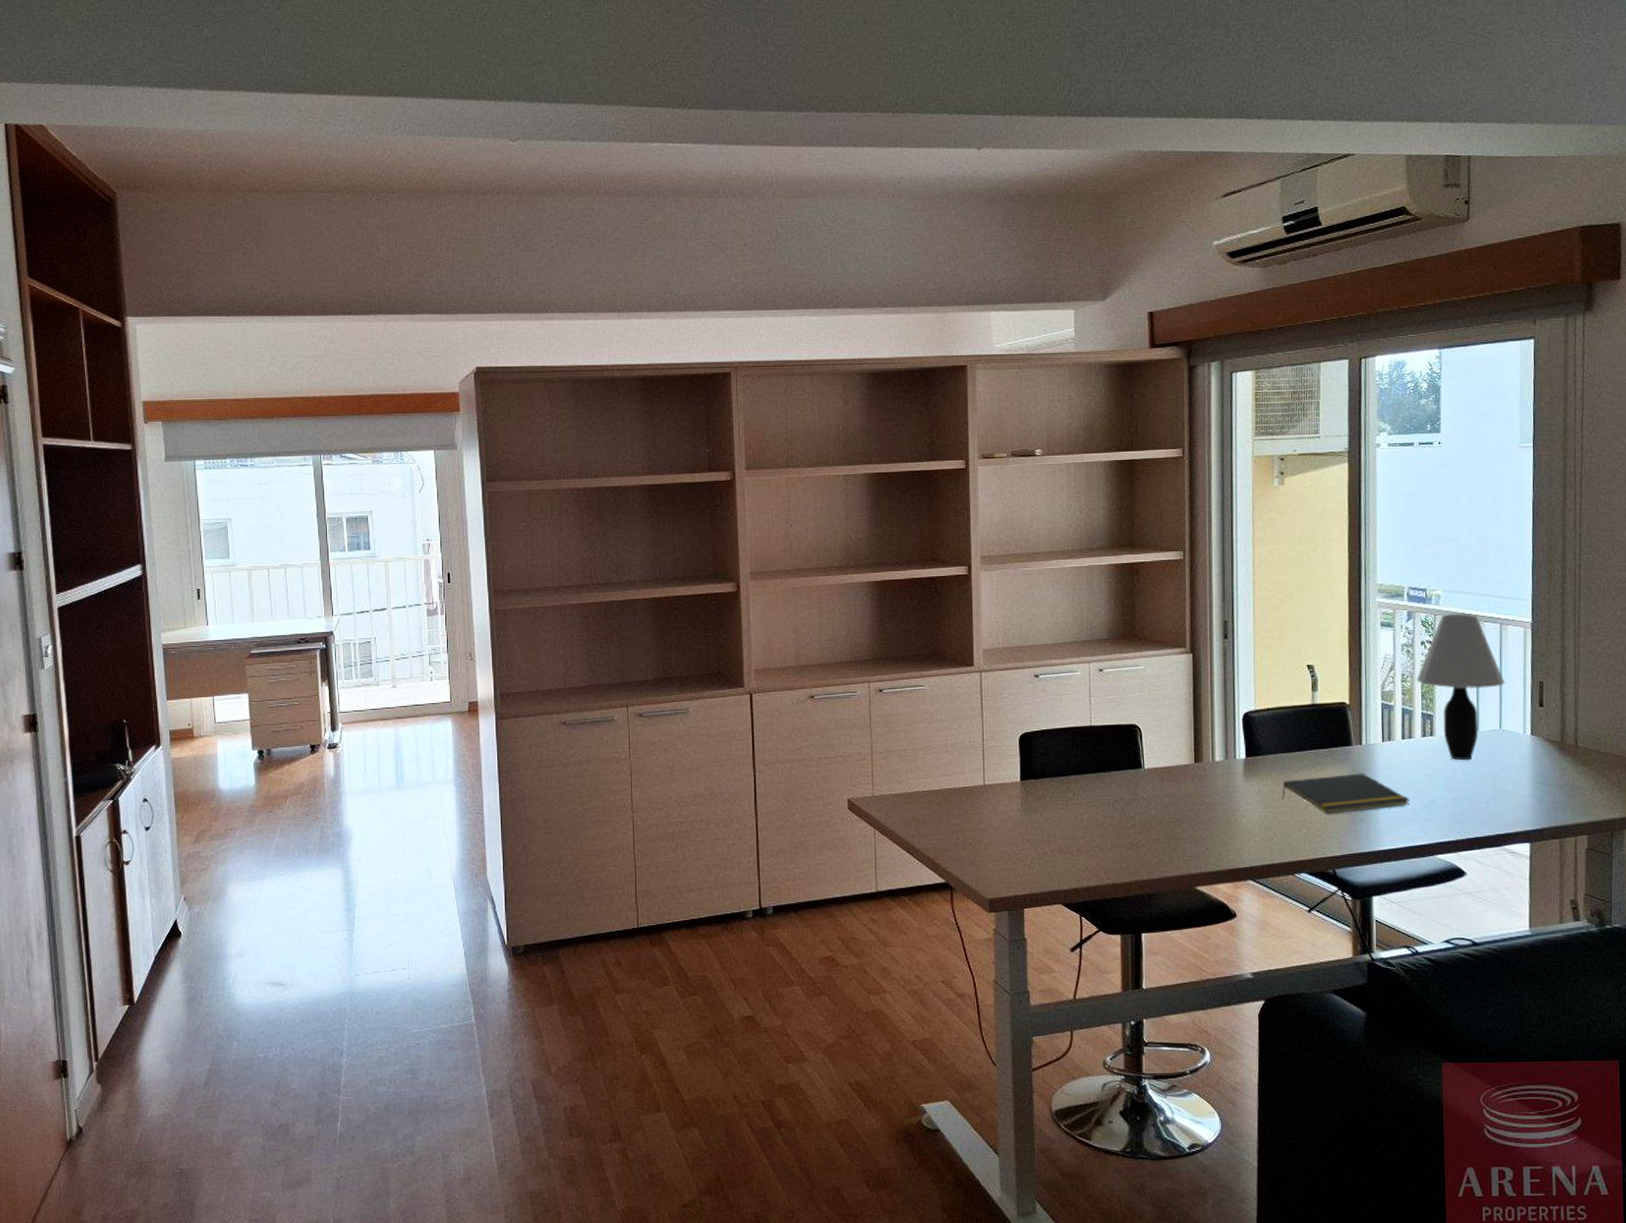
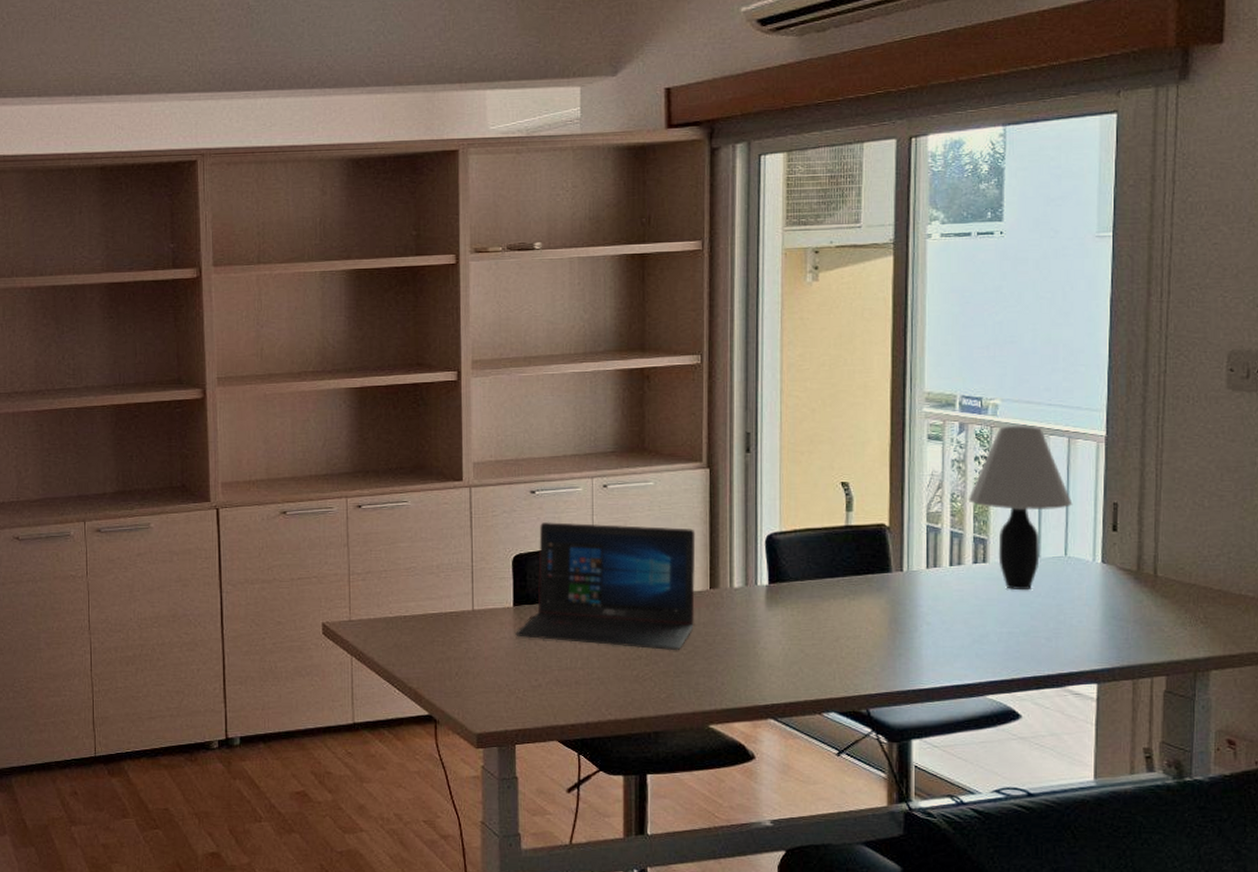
laptop: none [1023,703,1182,819] -> present [515,522,696,650]
notepad: present [1282,773,1410,815] -> none [809,603,957,648]

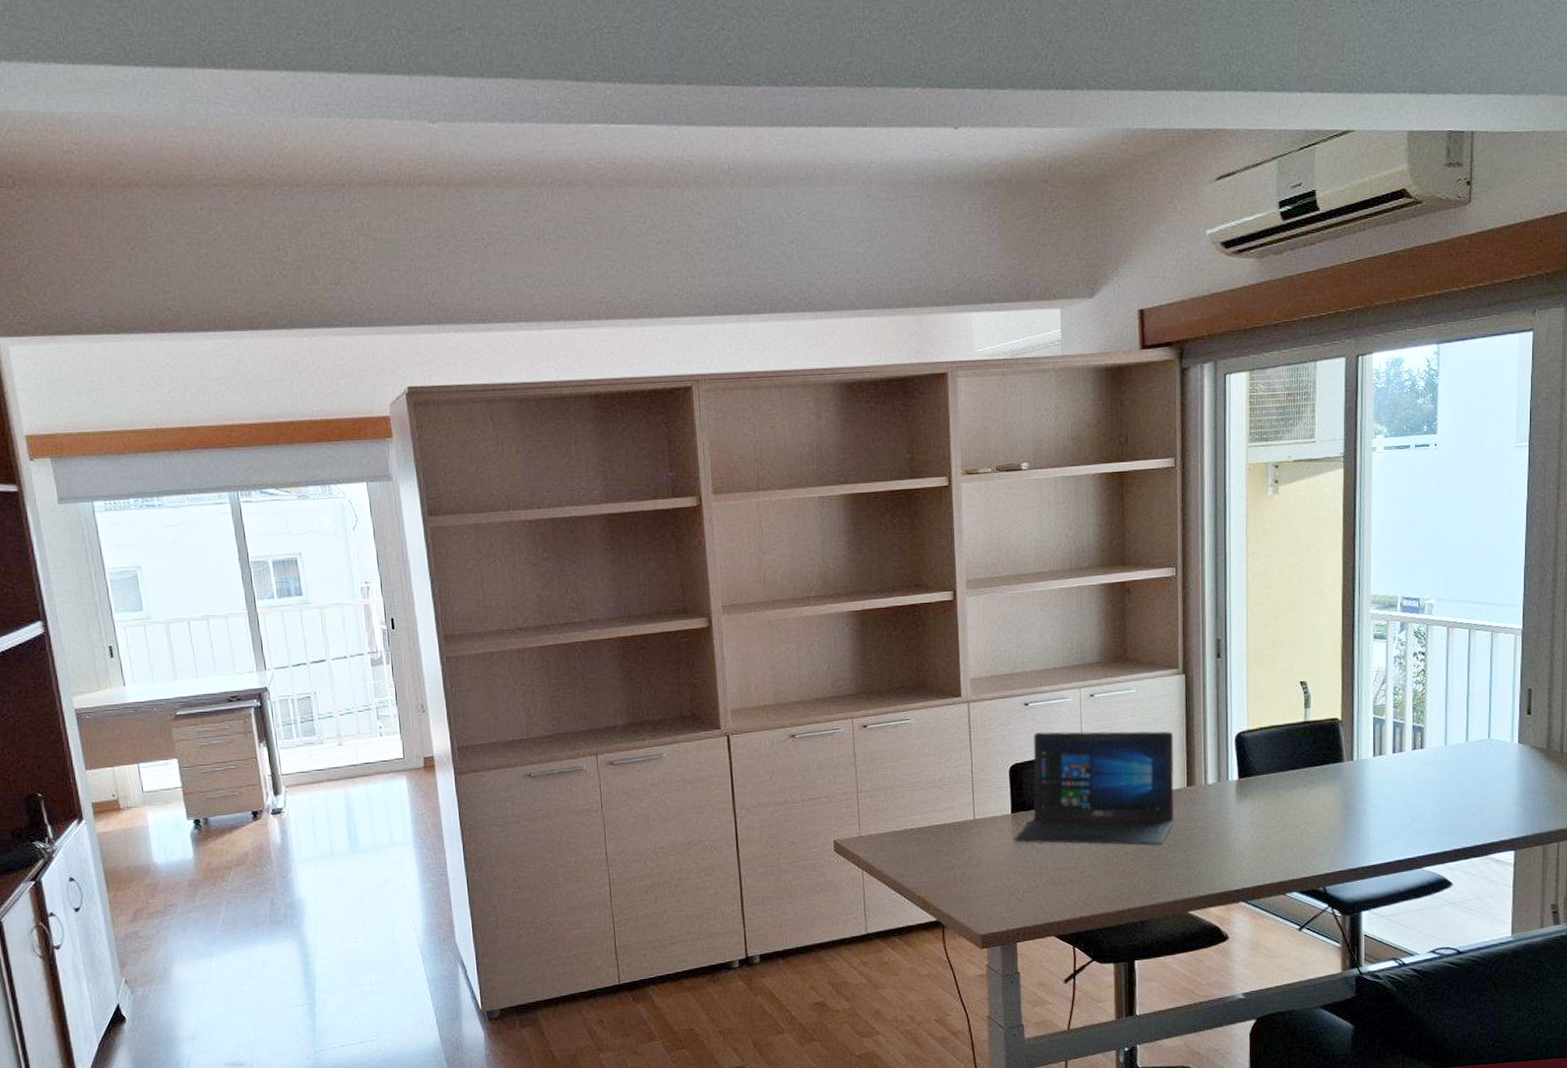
table lamp: present [967,424,1073,591] -> none [1408,621,1495,772]

